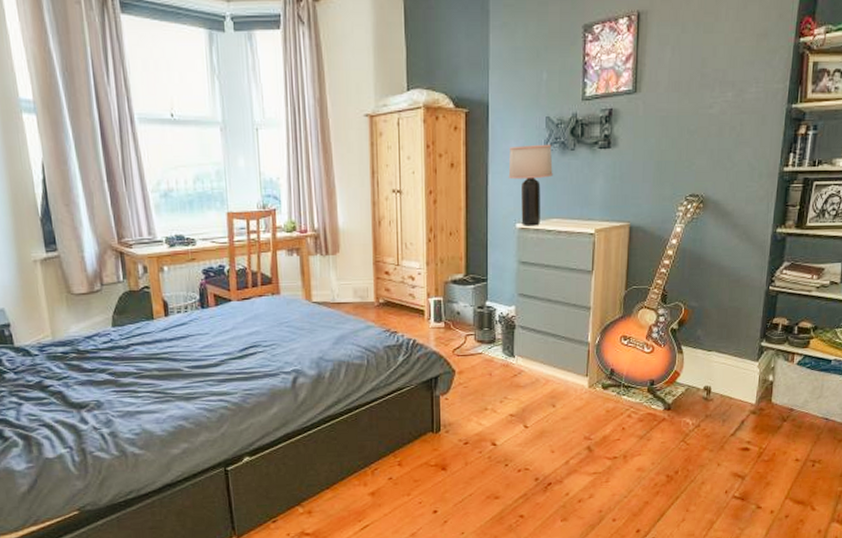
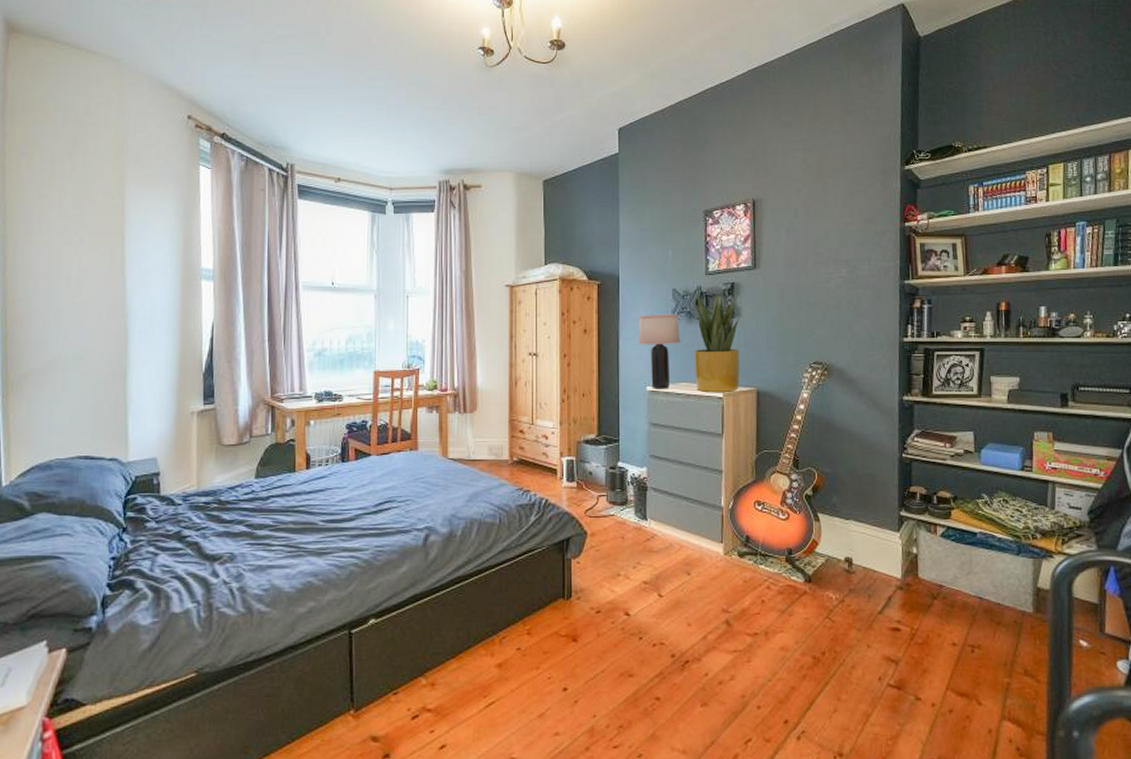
planter: none [566,116,617,228] -> present [691,289,740,392]

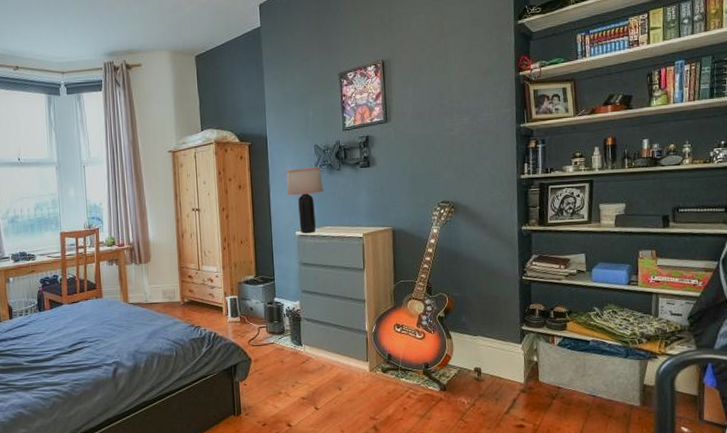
planter: present [691,289,740,392] -> none [331,142,377,233]

